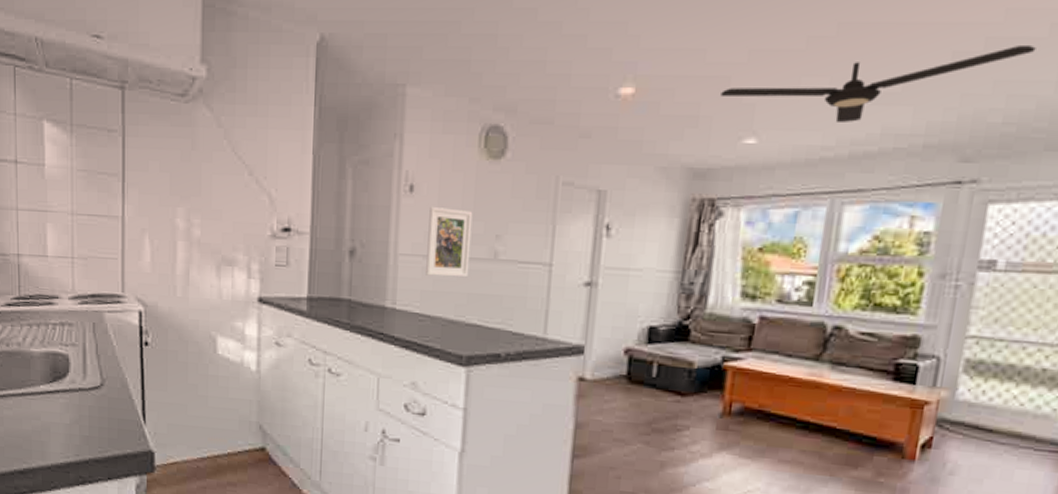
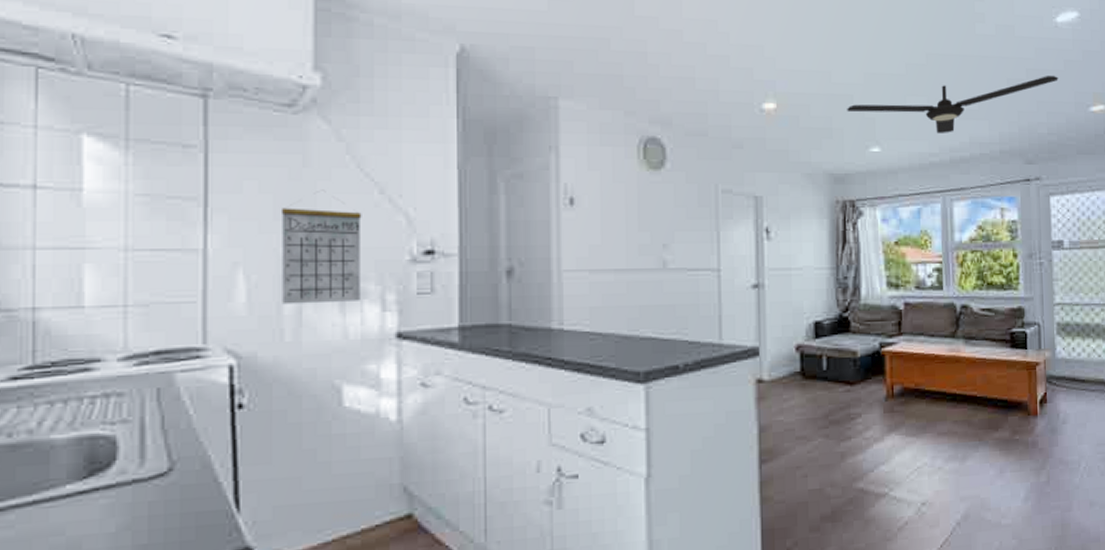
calendar: none [175,170,235,268] -> present [280,189,362,305]
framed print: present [426,207,473,278] -> none [593,220,639,291]

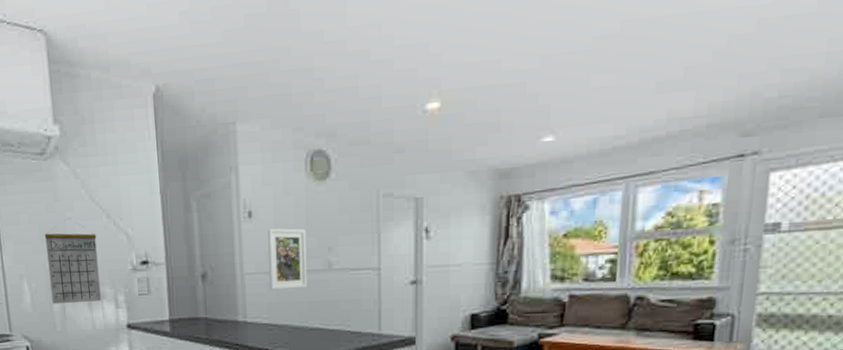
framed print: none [593,220,639,291] -> present [268,228,308,290]
ceiling fan: present [847,75,1058,134] -> none [518,20,806,114]

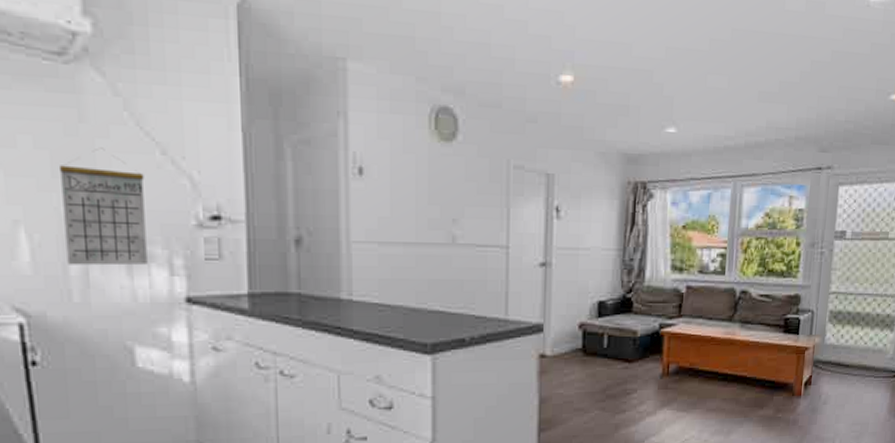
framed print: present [268,228,308,290] -> none [382,191,428,264]

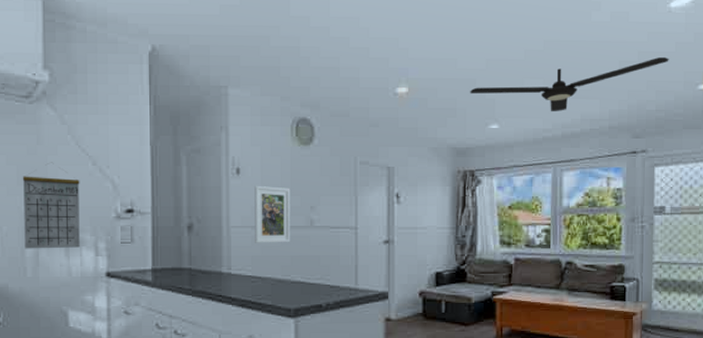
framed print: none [382,191,428,264] -> present [255,186,291,243]
ceiling fan: none [646,58,863,117] -> present [470,56,669,112]

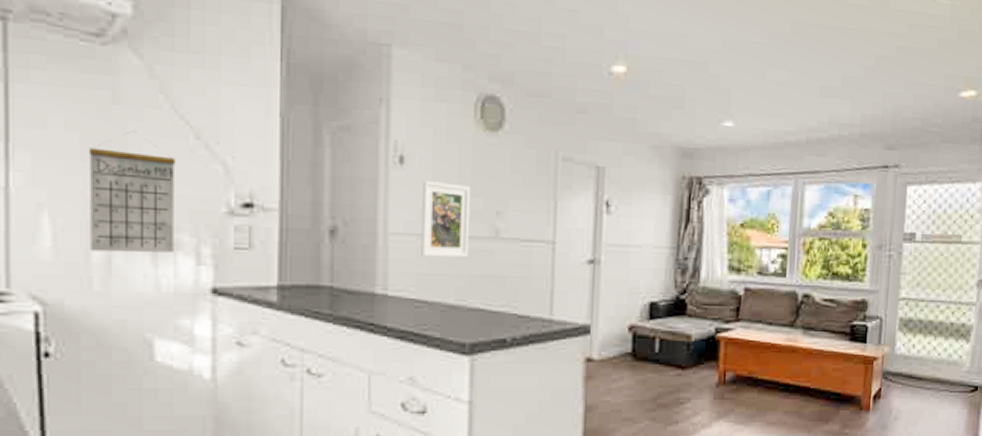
ceiling fan: present [470,56,669,112] -> none [702,54,930,112]

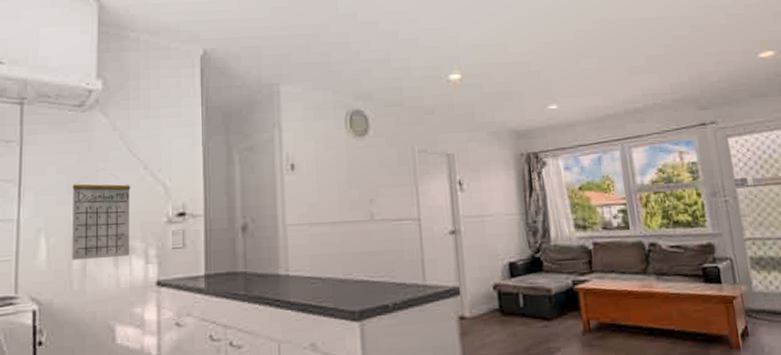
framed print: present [421,181,471,258] -> none [310,180,351,241]

